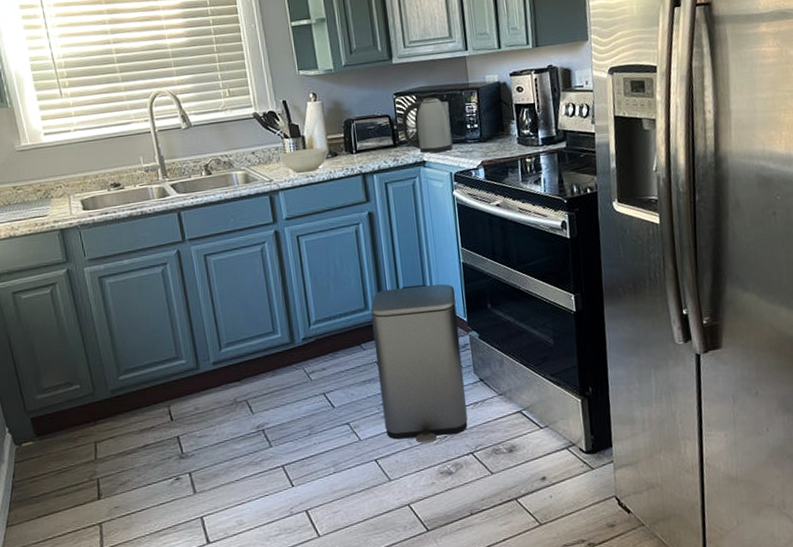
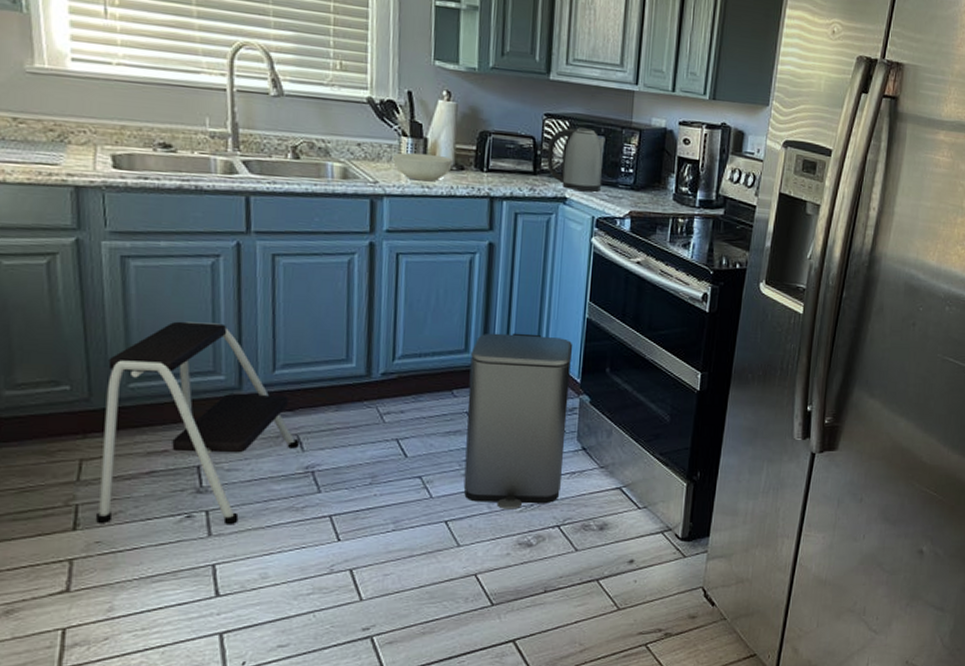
step stool: none [102,317,250,492] -> present [95,321,300,525]

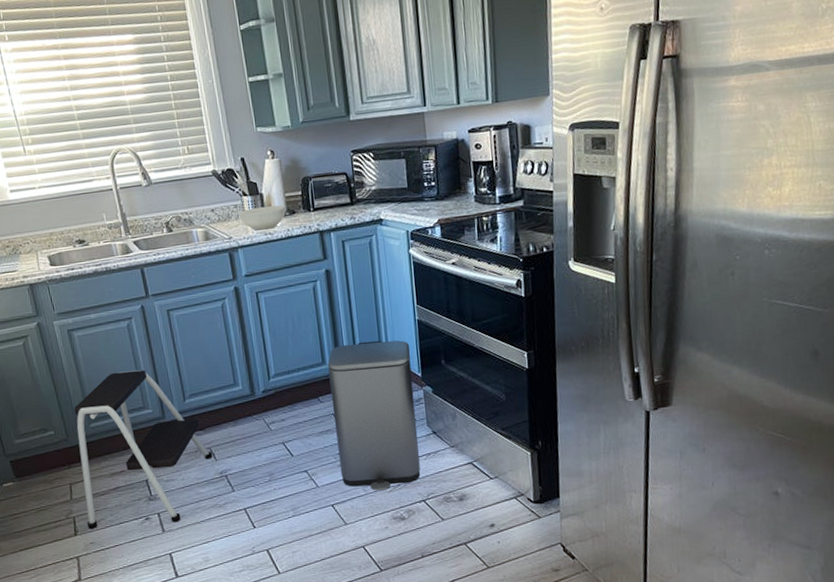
kettle: present [547,128,605,192] -> none [359,155,410,212]

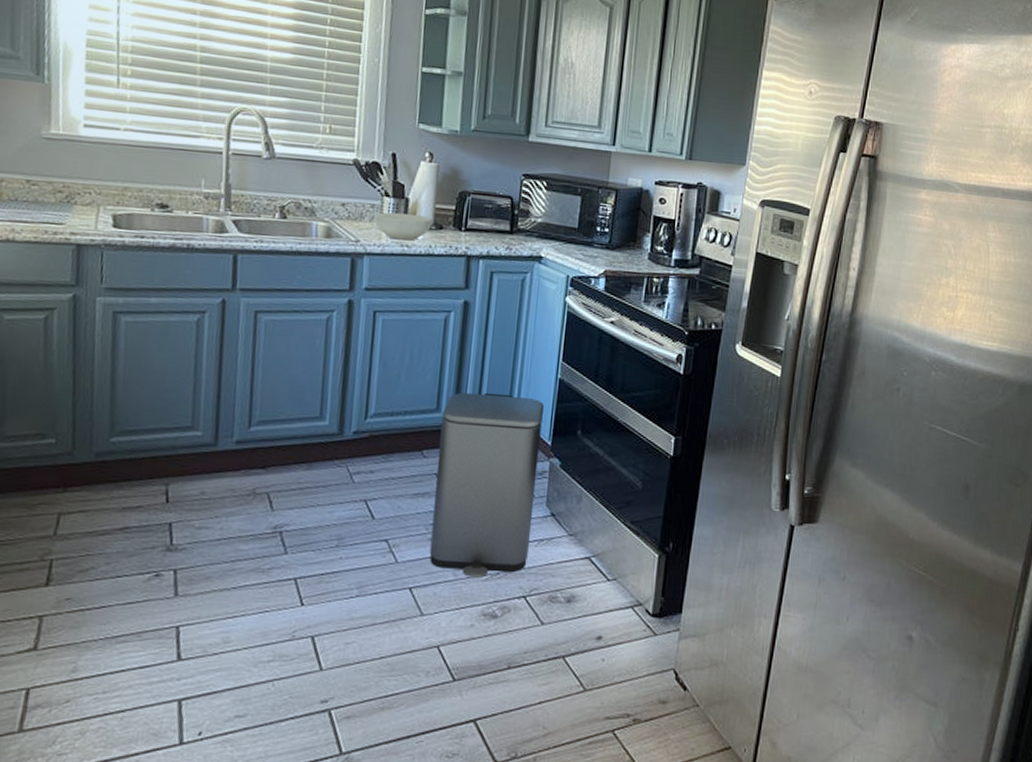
step stool: present [74,369,213,529] -> none [68,376,270,586]

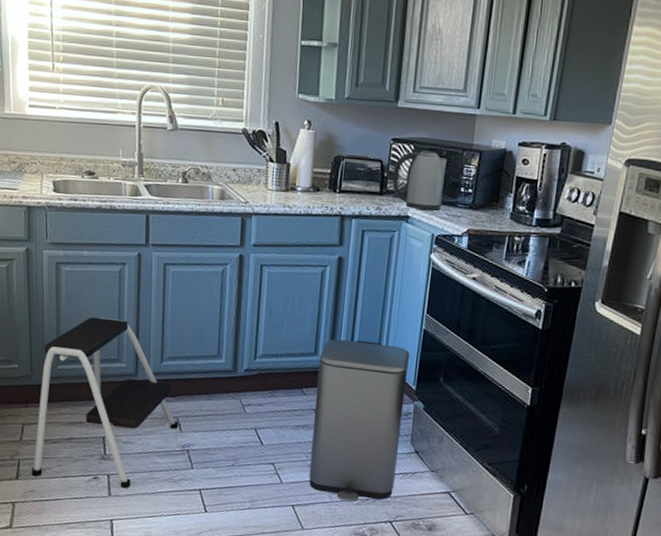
step stool: none [68,376,270,586] -> present [31,317,179,489]
bowl: present [374,212,432,241] -> none [260,176,310,202]
kettle: none [524,188,582,251] -> present [392,151,447,211]

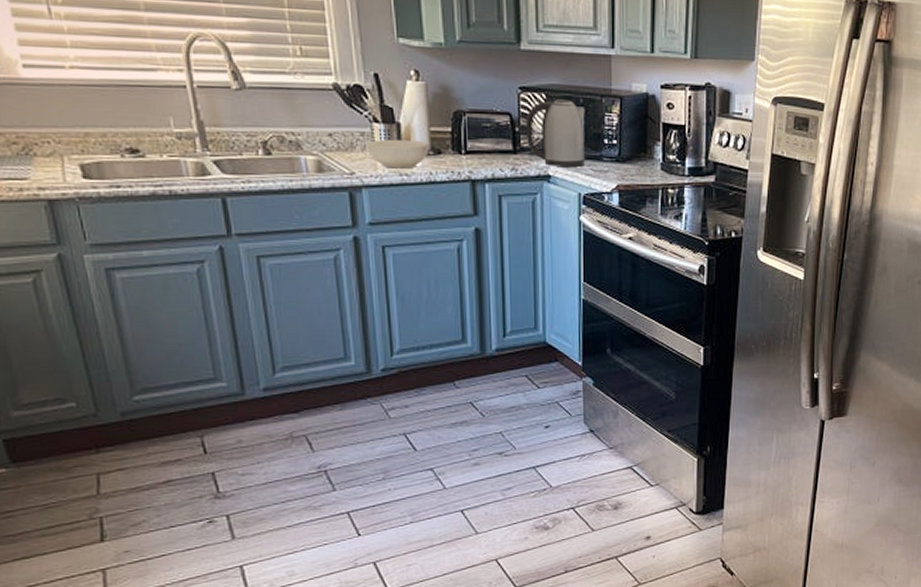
step stool: present [31,317,179,489] -> none [109,330,309,533]
bowl: none [260,176,310,202] -> present [366,139,429,169]
pedal bin: present [308,339,410,502] -> none [469,319,572,496]

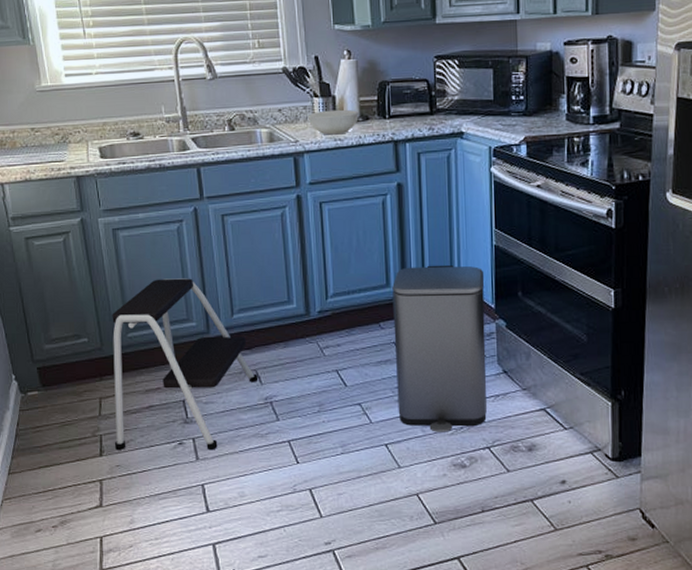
step stool: none [109,330,309,533] -> present [112,278,259,451]
pedal bin: none [469,319,572,496] -> present [392,264,487,432]
kettle: present [526,99,586,168] -> none [441,63,495,125]

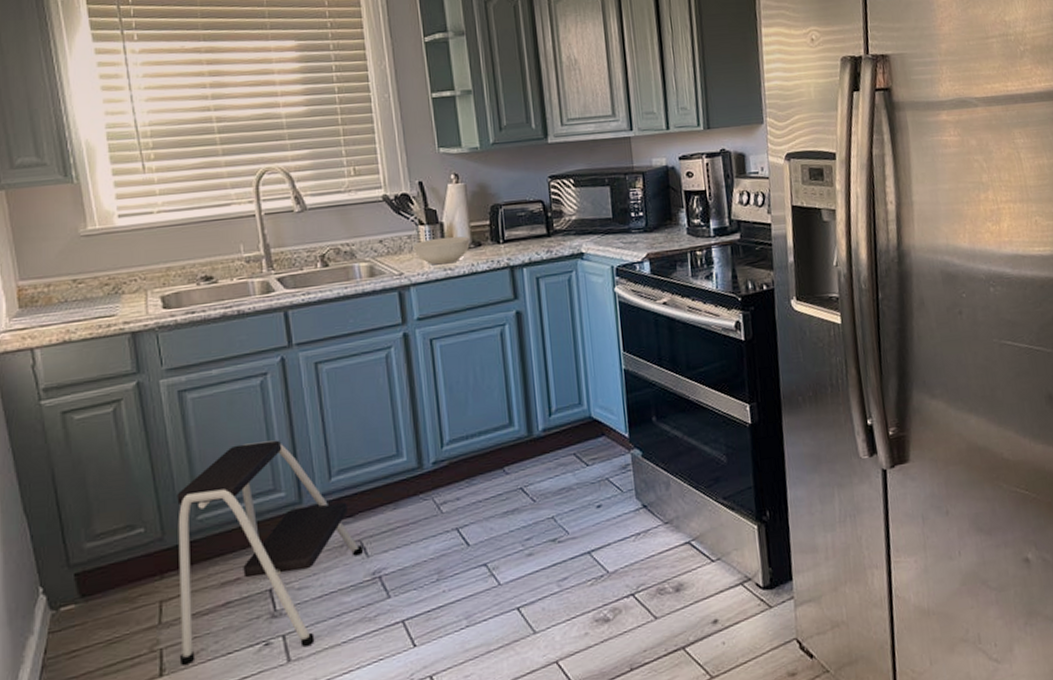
pedal bin: present [392,264,487,432] -> none [516,394,628,586]

